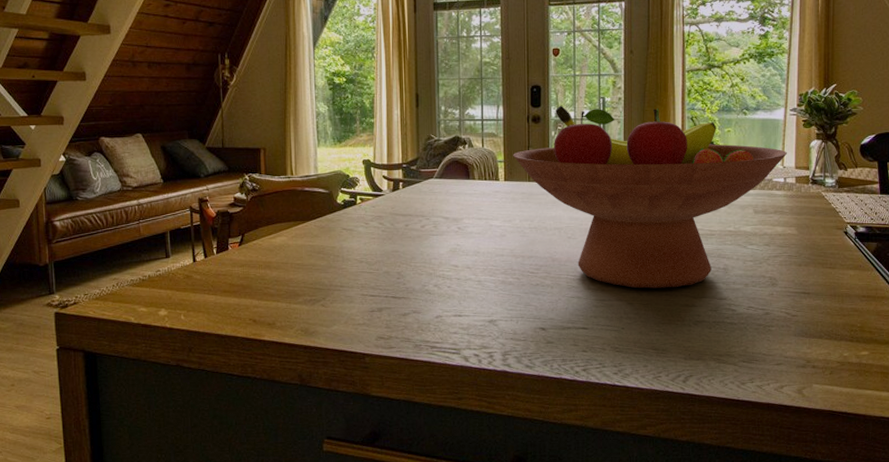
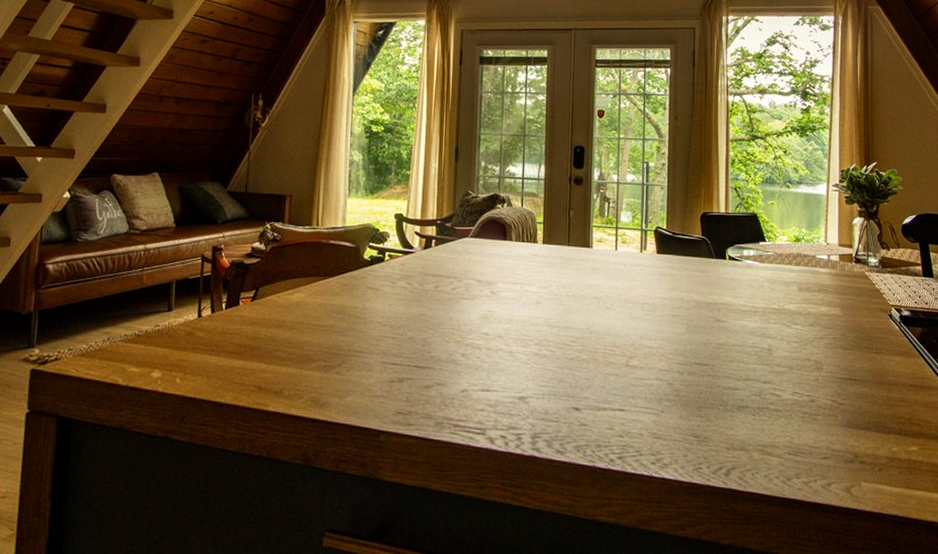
fruit bowl: present [513,105,787,289] -> none [553,167,830,368]

